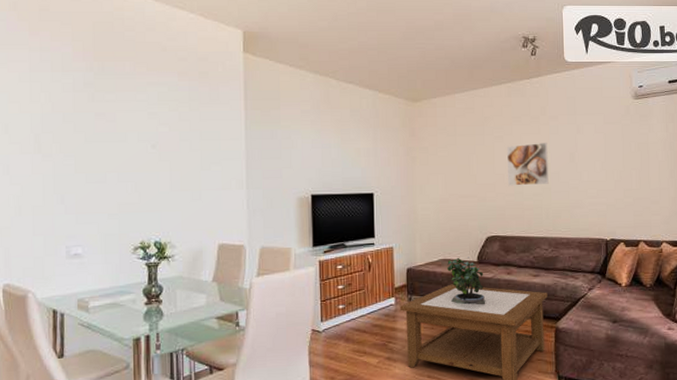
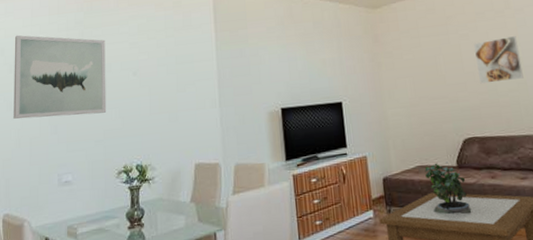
wall art: none [9,90,121,186] -> present [13,35,107,119]

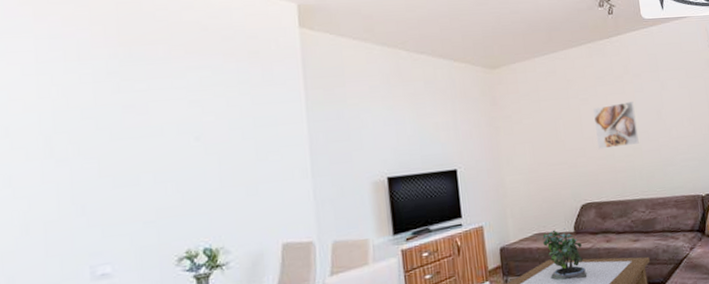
wall art: present [13,35,107,119] -> none [9,86,159,198]

